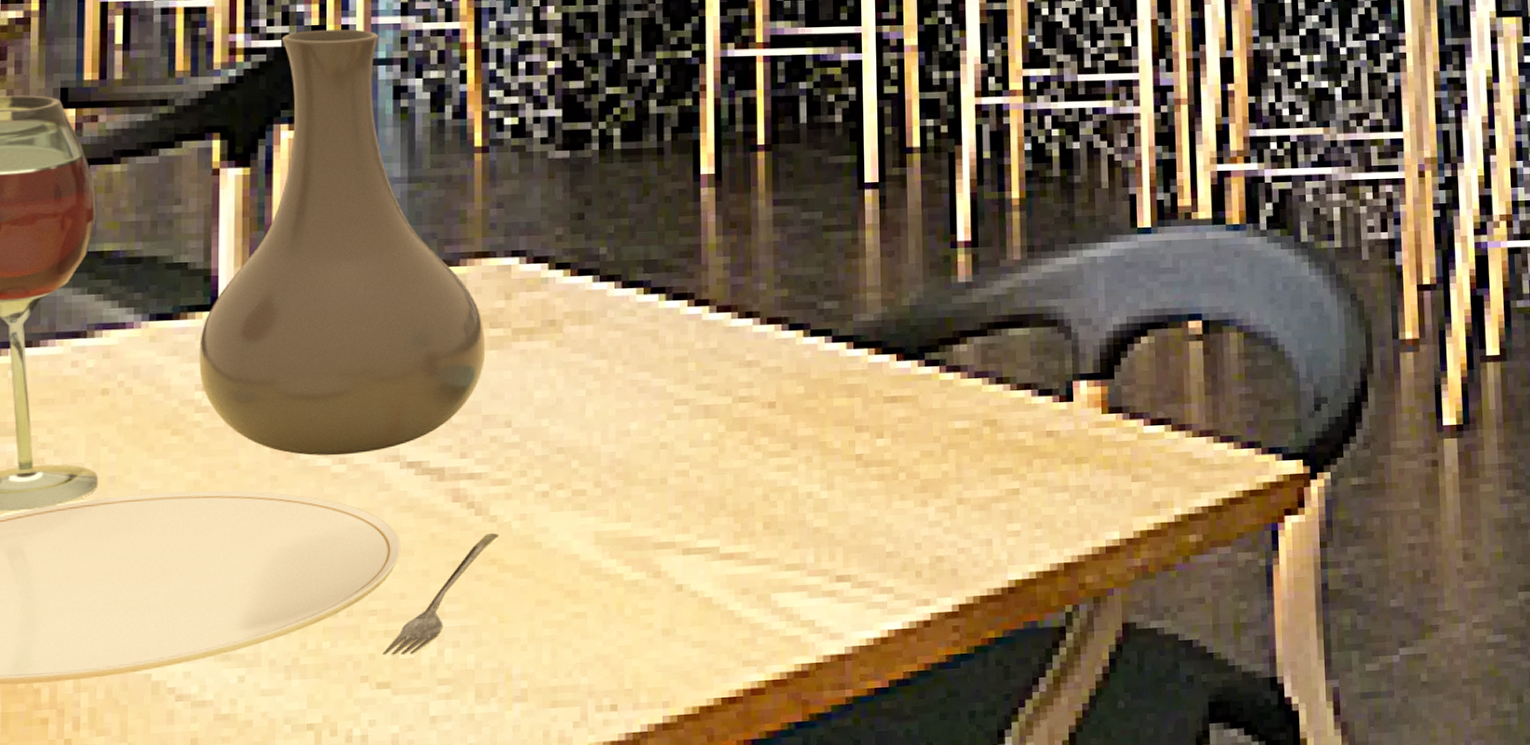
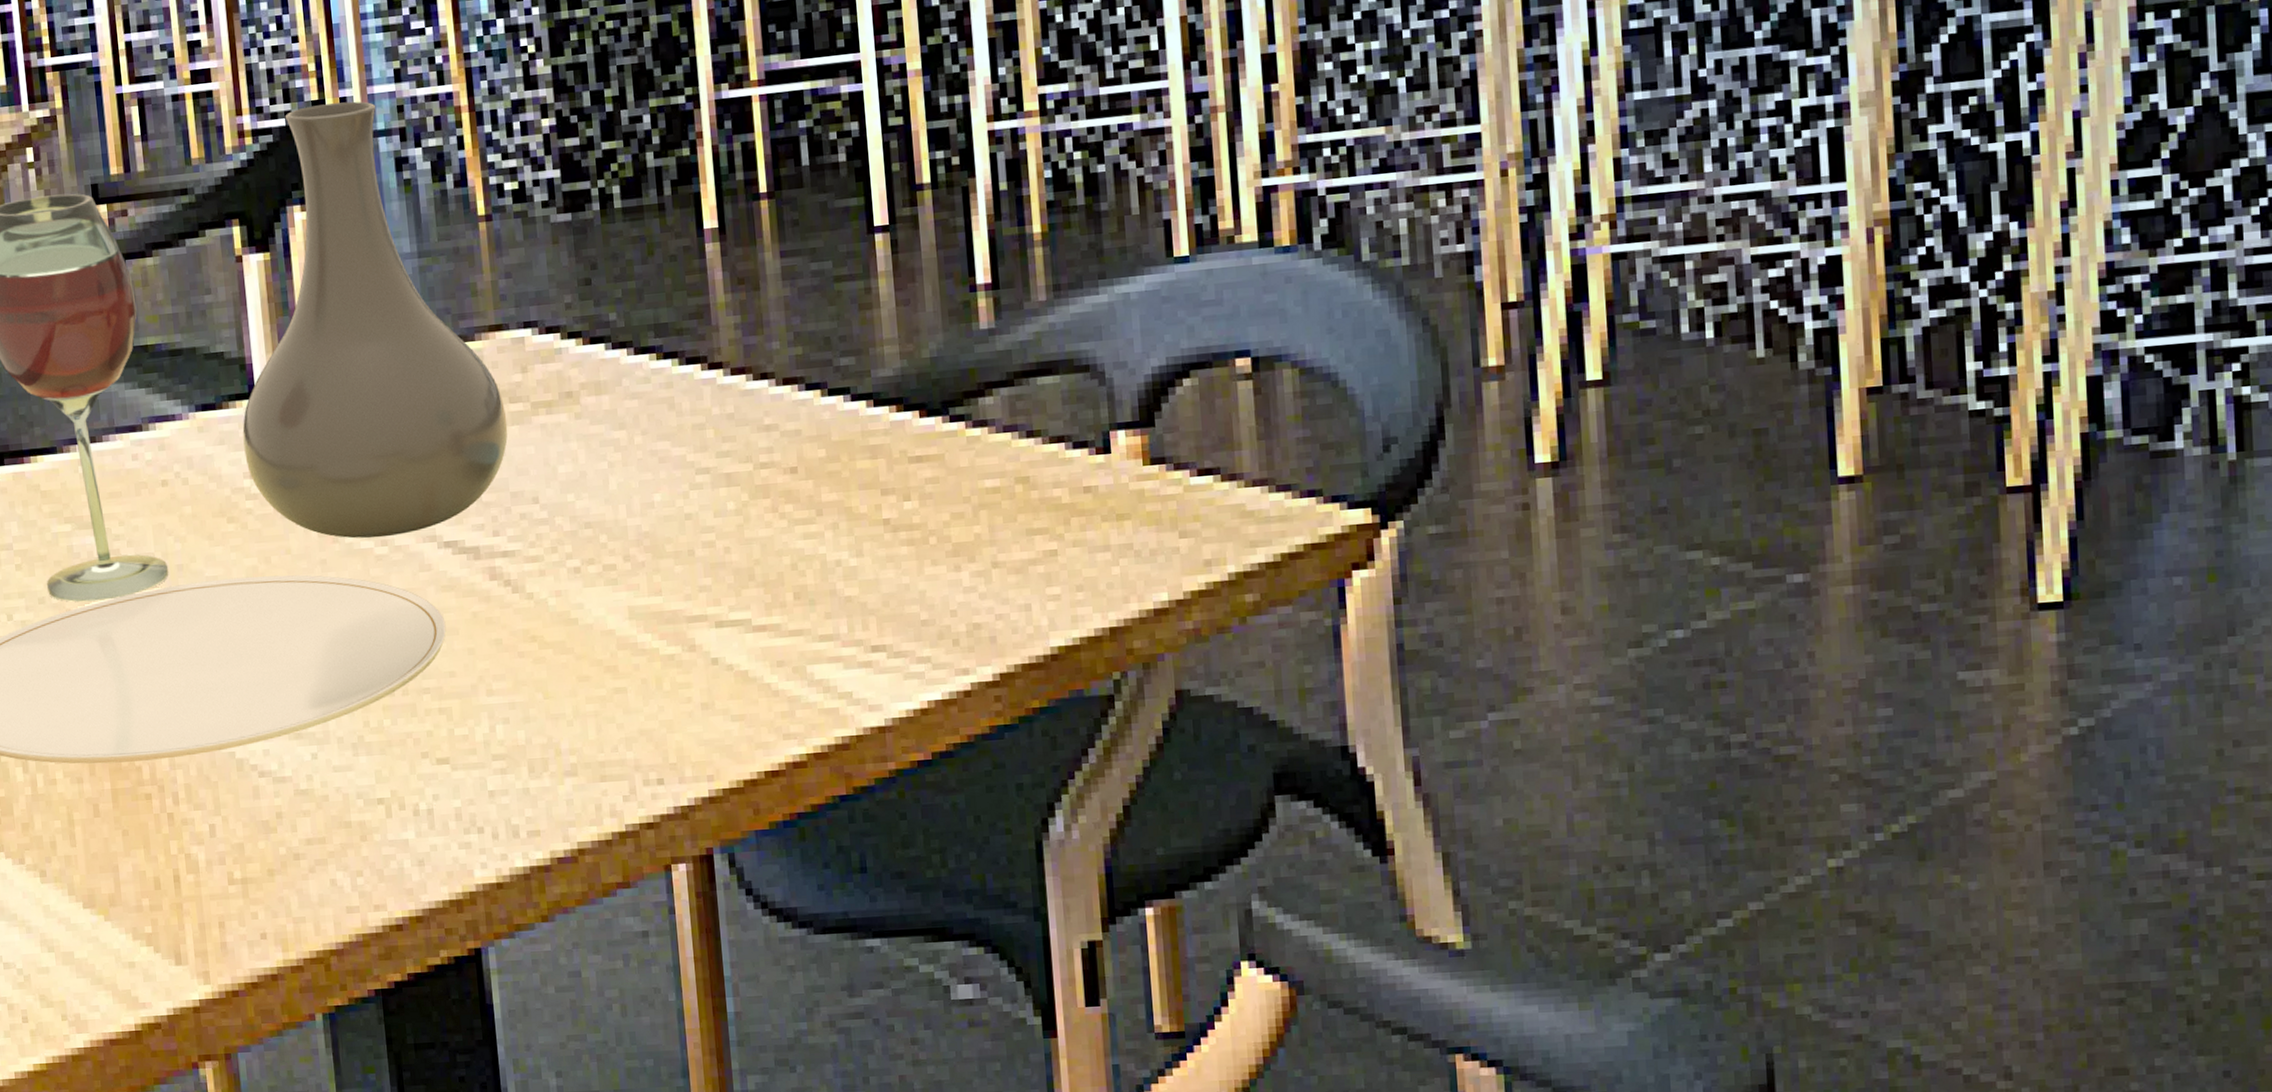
fork: present [382,532,500,656] -> none [439,610,537,732]

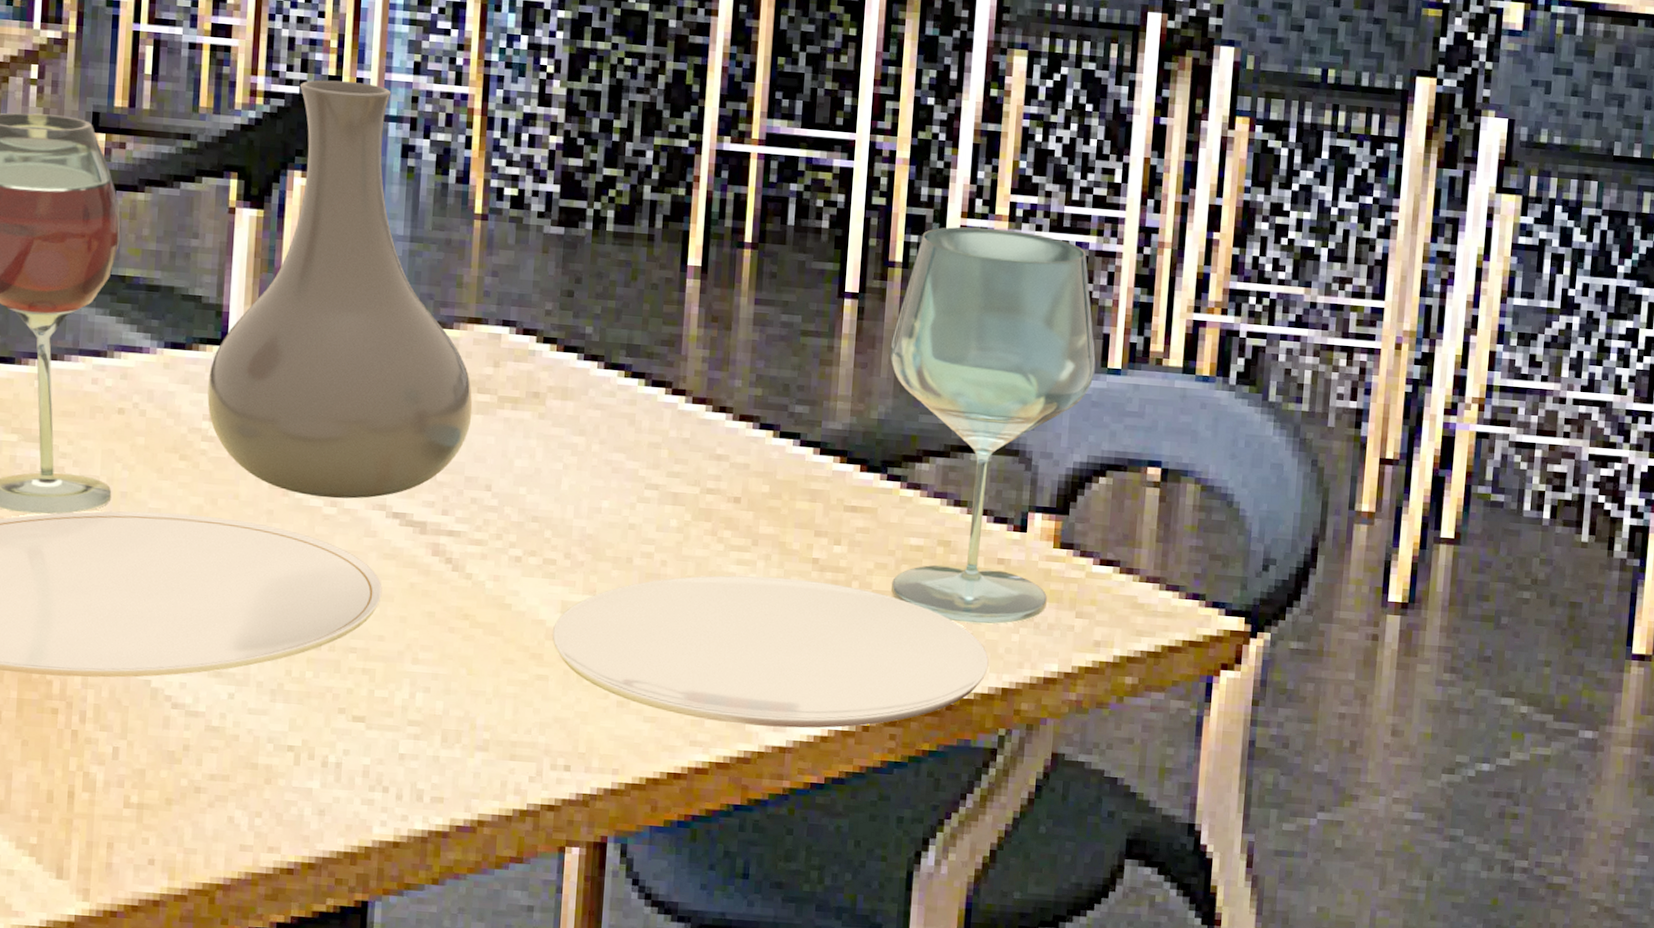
plate: none [623,543,1091,710] -> present [552,575,989,728]
wine glass: none [931,124,1161,564] -> present [889,226,1096,625]

